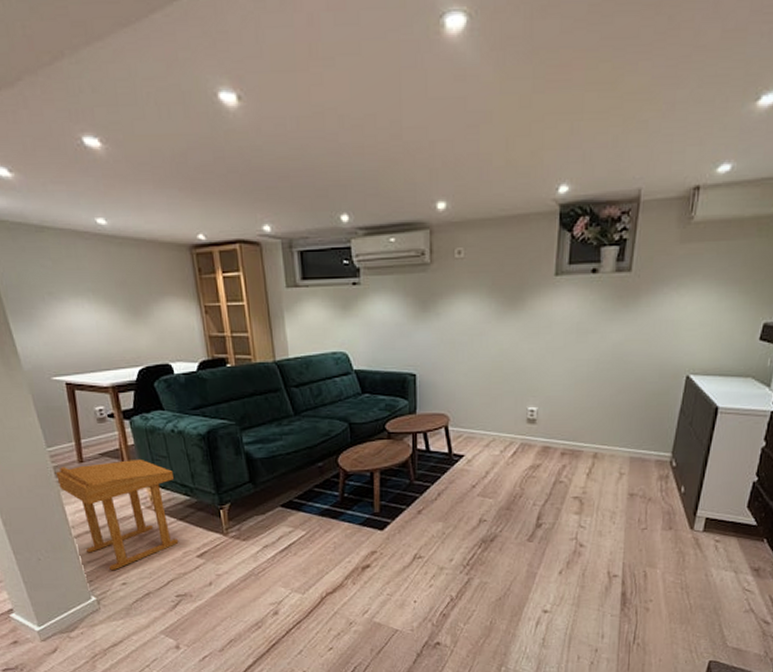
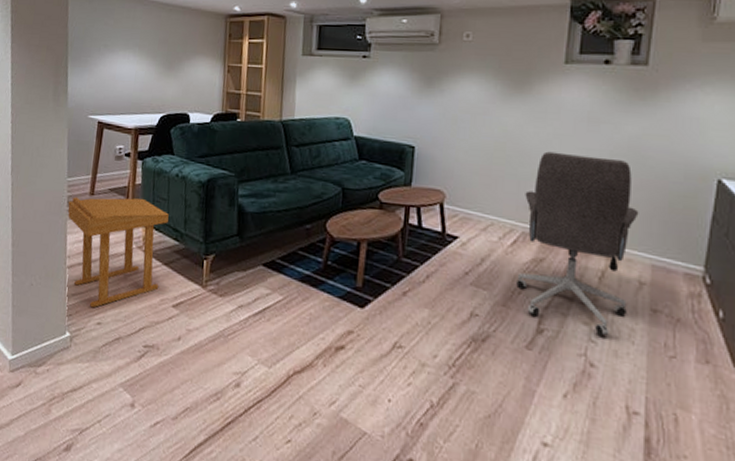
office chair: none [516,365,621,521] -> present [515,151,639,336]

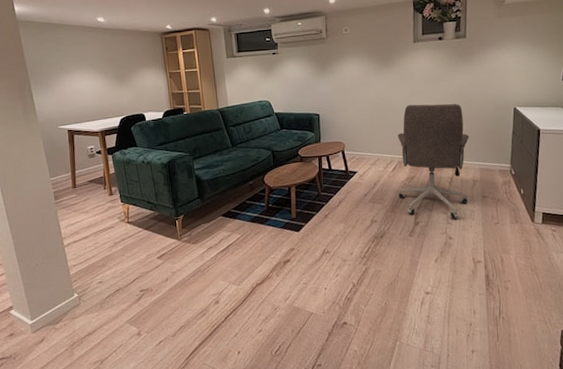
side table: present [68,197,169,308] -> none [55,183,144,272]

